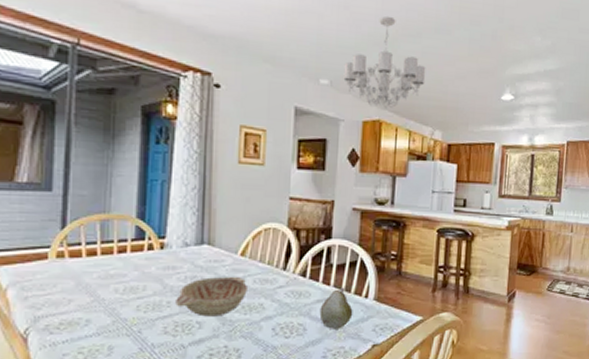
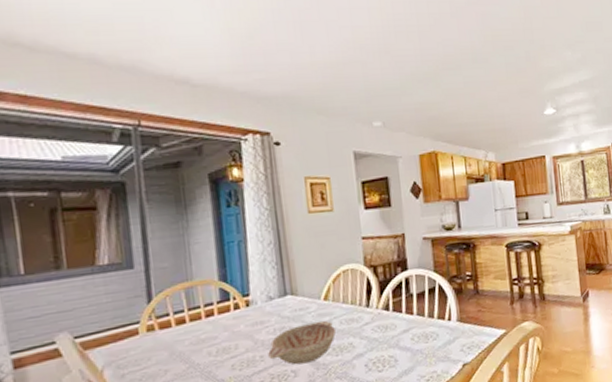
fruit: present [319,287,353,329] -> none [407,314,440,356]
chandelier: present [343,15,426,109] -> none [393,54,472,140]

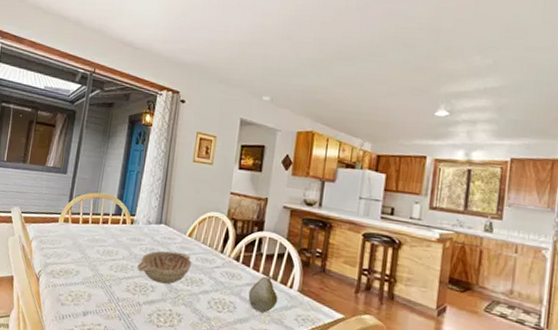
fruit: none [407,314,440,356] -> present [248,275,278,313]

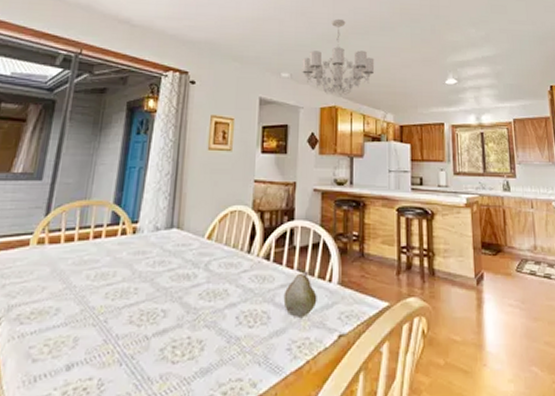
decorative bowl: present [137,251,191,284] -> none [142,260,213,304]
chandelier: none [282,43,359,122] -> present [302,18,375,96]

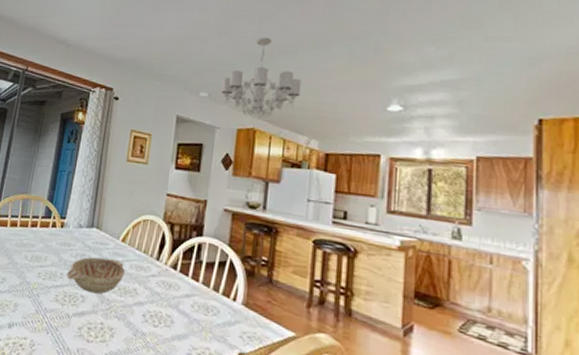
decorative bowl: none [142,260,213,304] -> present [66,257,125,294]
fruit: present [283,271,317,317] -> none [187,286,220,329]

